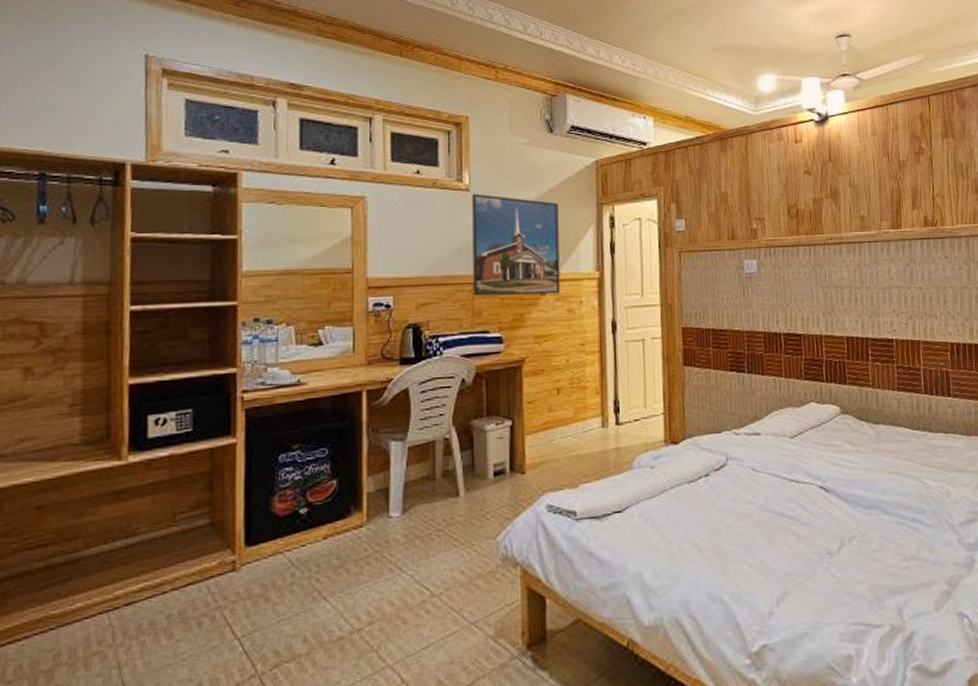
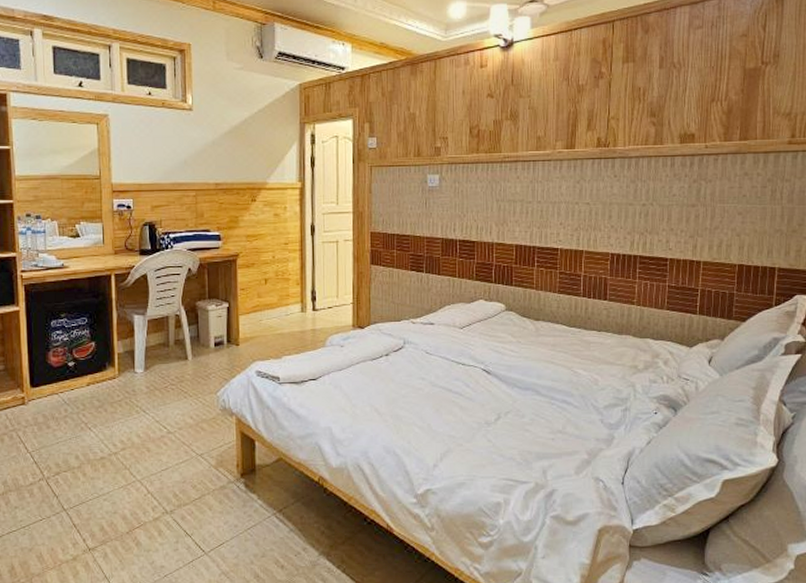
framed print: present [472,193,560,296] -> none [195,112,268,201]

